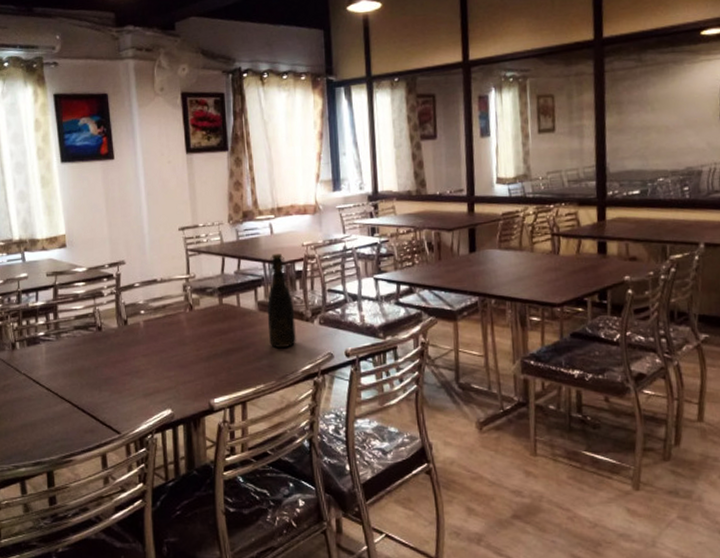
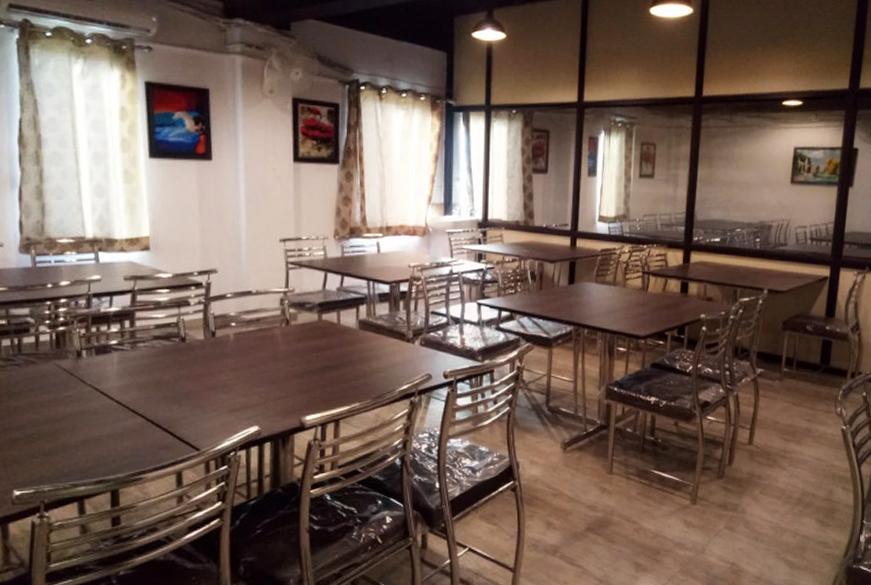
bottle: present [267,254,296,348] -> none [367,273,396,367]

